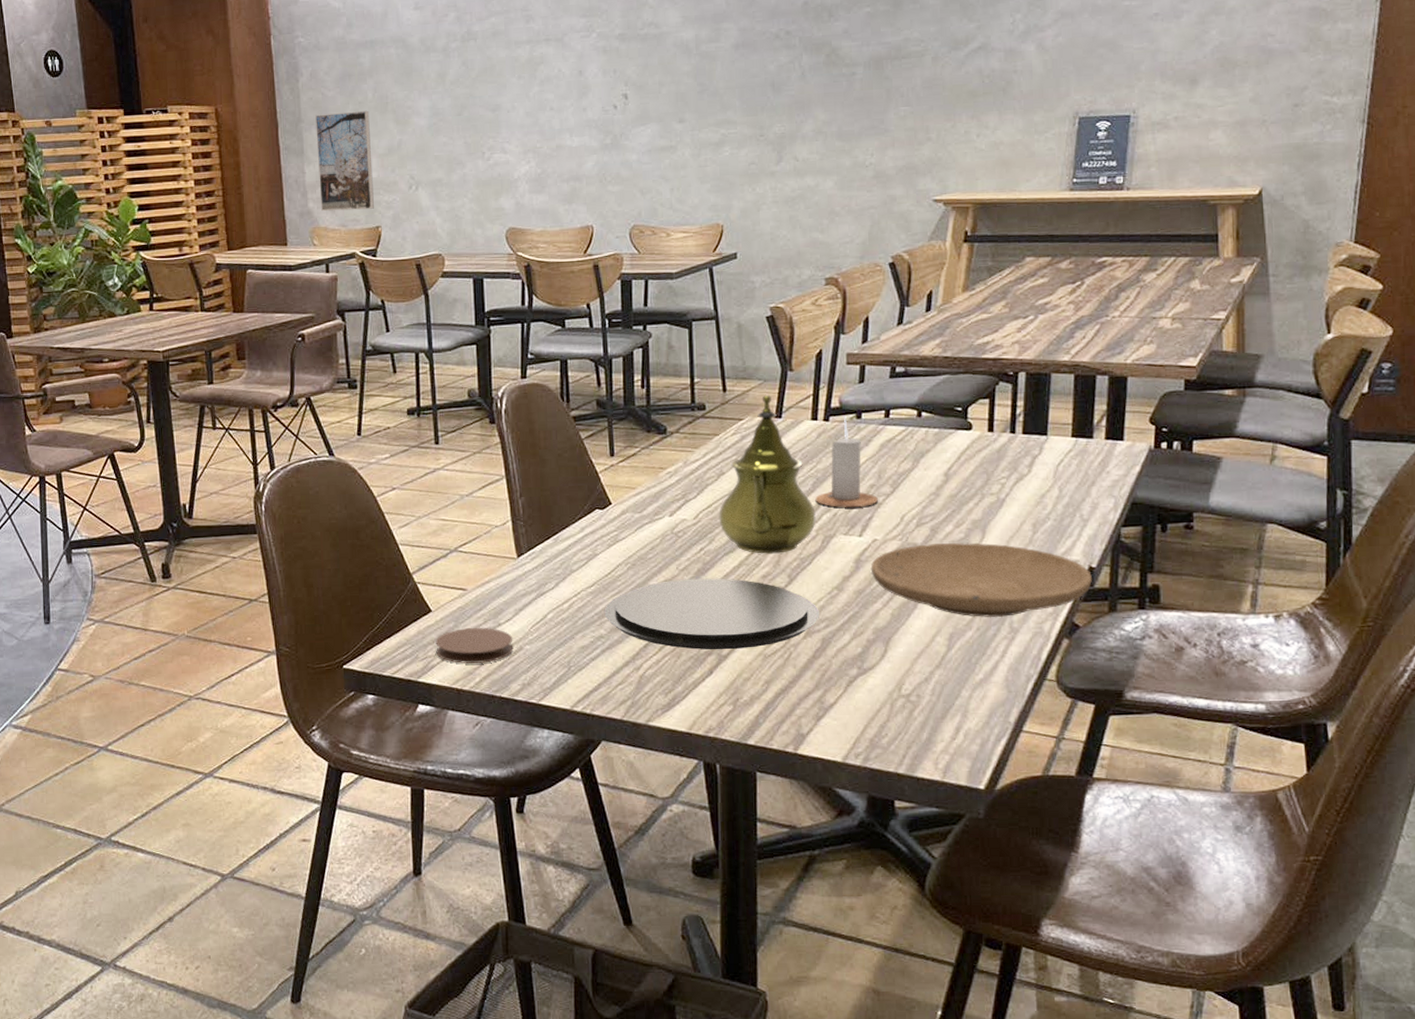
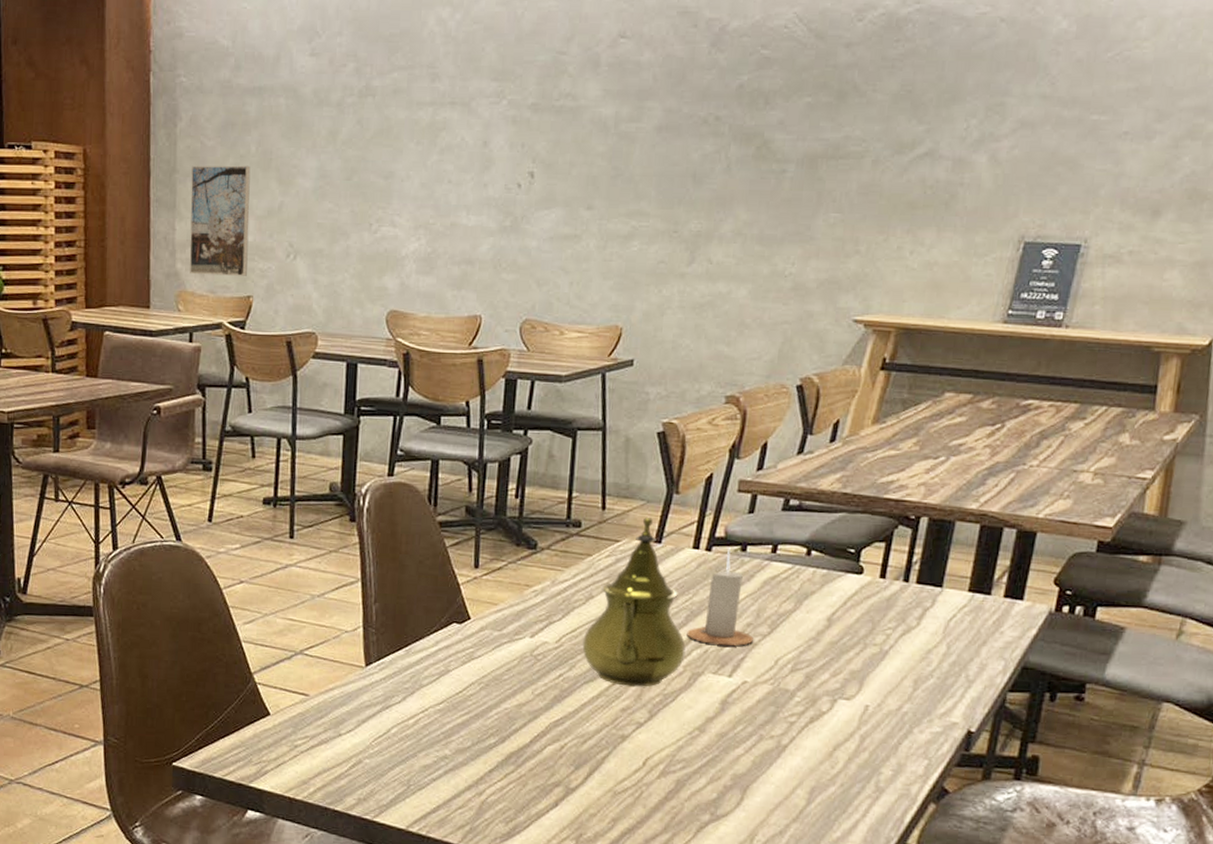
coaster: present [435,627,514,664] -> none [271,735,353,774]
plate: present [604,578,819,650] -> none [451,704,677,783]
plate: present [870,542,1093,618] -> none [736,691,970,776]

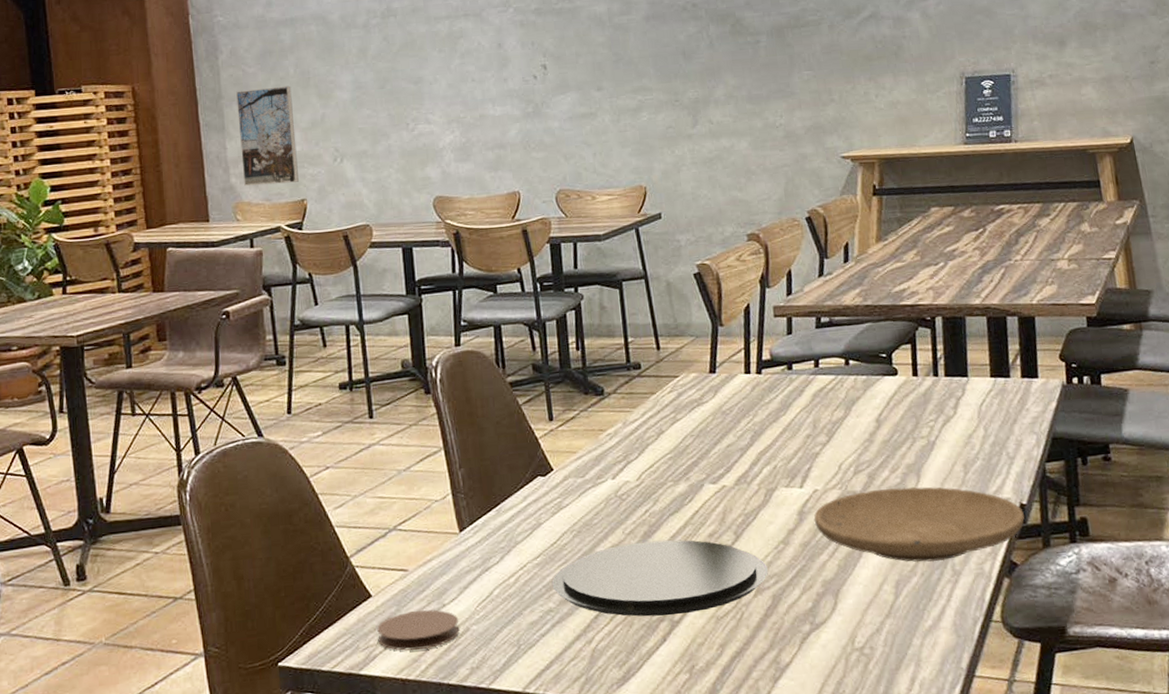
coaster: none [271,735,353,774] -> present [377,609,460,651]
plate: none [451,704,677,783] -> present [551,540,768,617]
teapot: present [582,517,686,687] -> none [661,351,757,512]
candle: present [687,547,753,647] -> none [754,368,815,460]
plate: none [736,691,970,776] -> present [813,486,1025,563]

